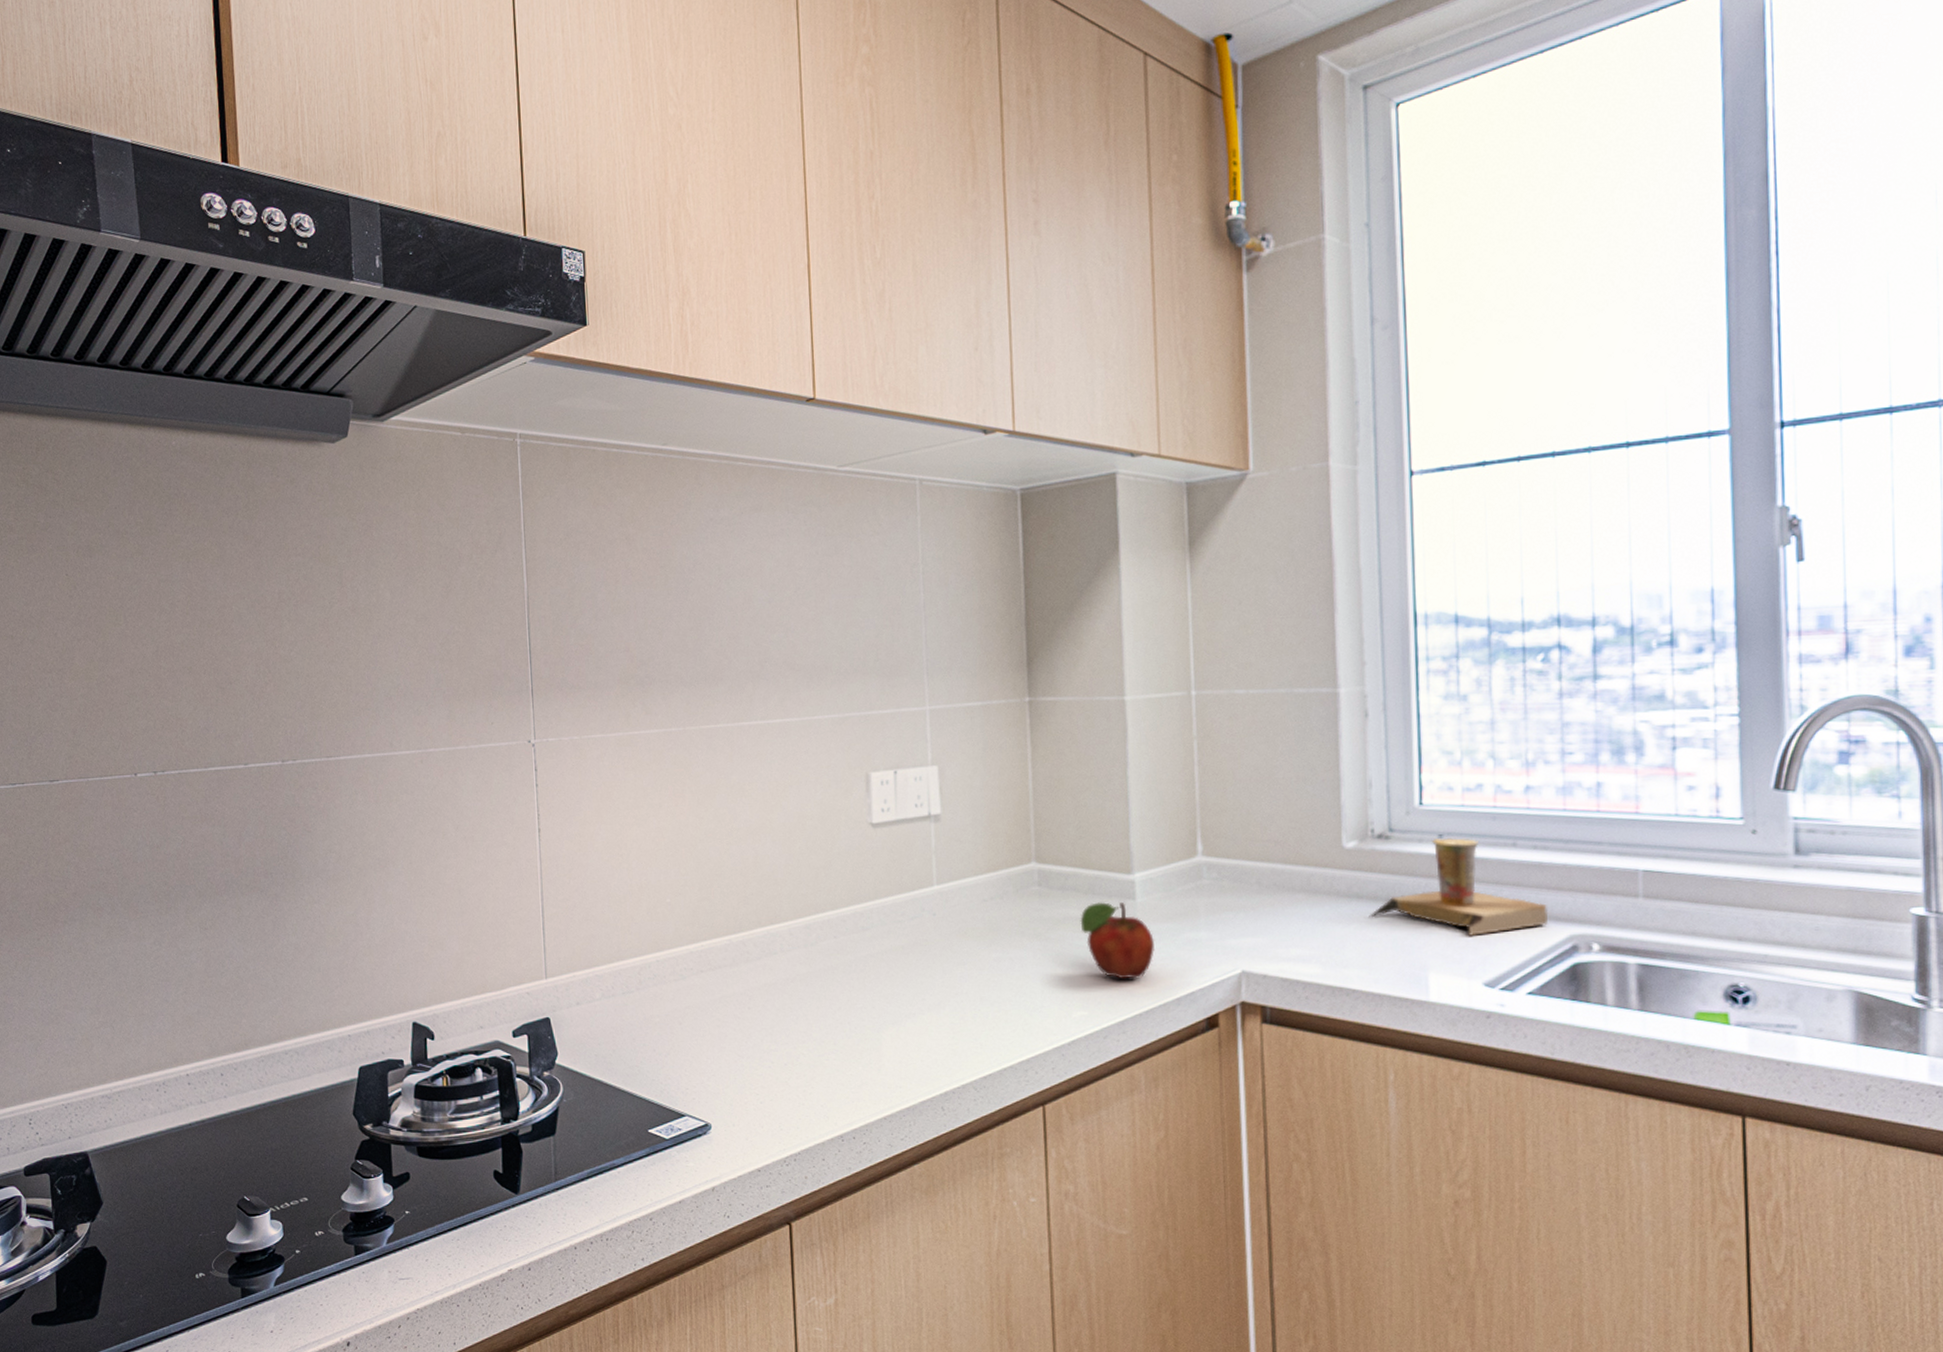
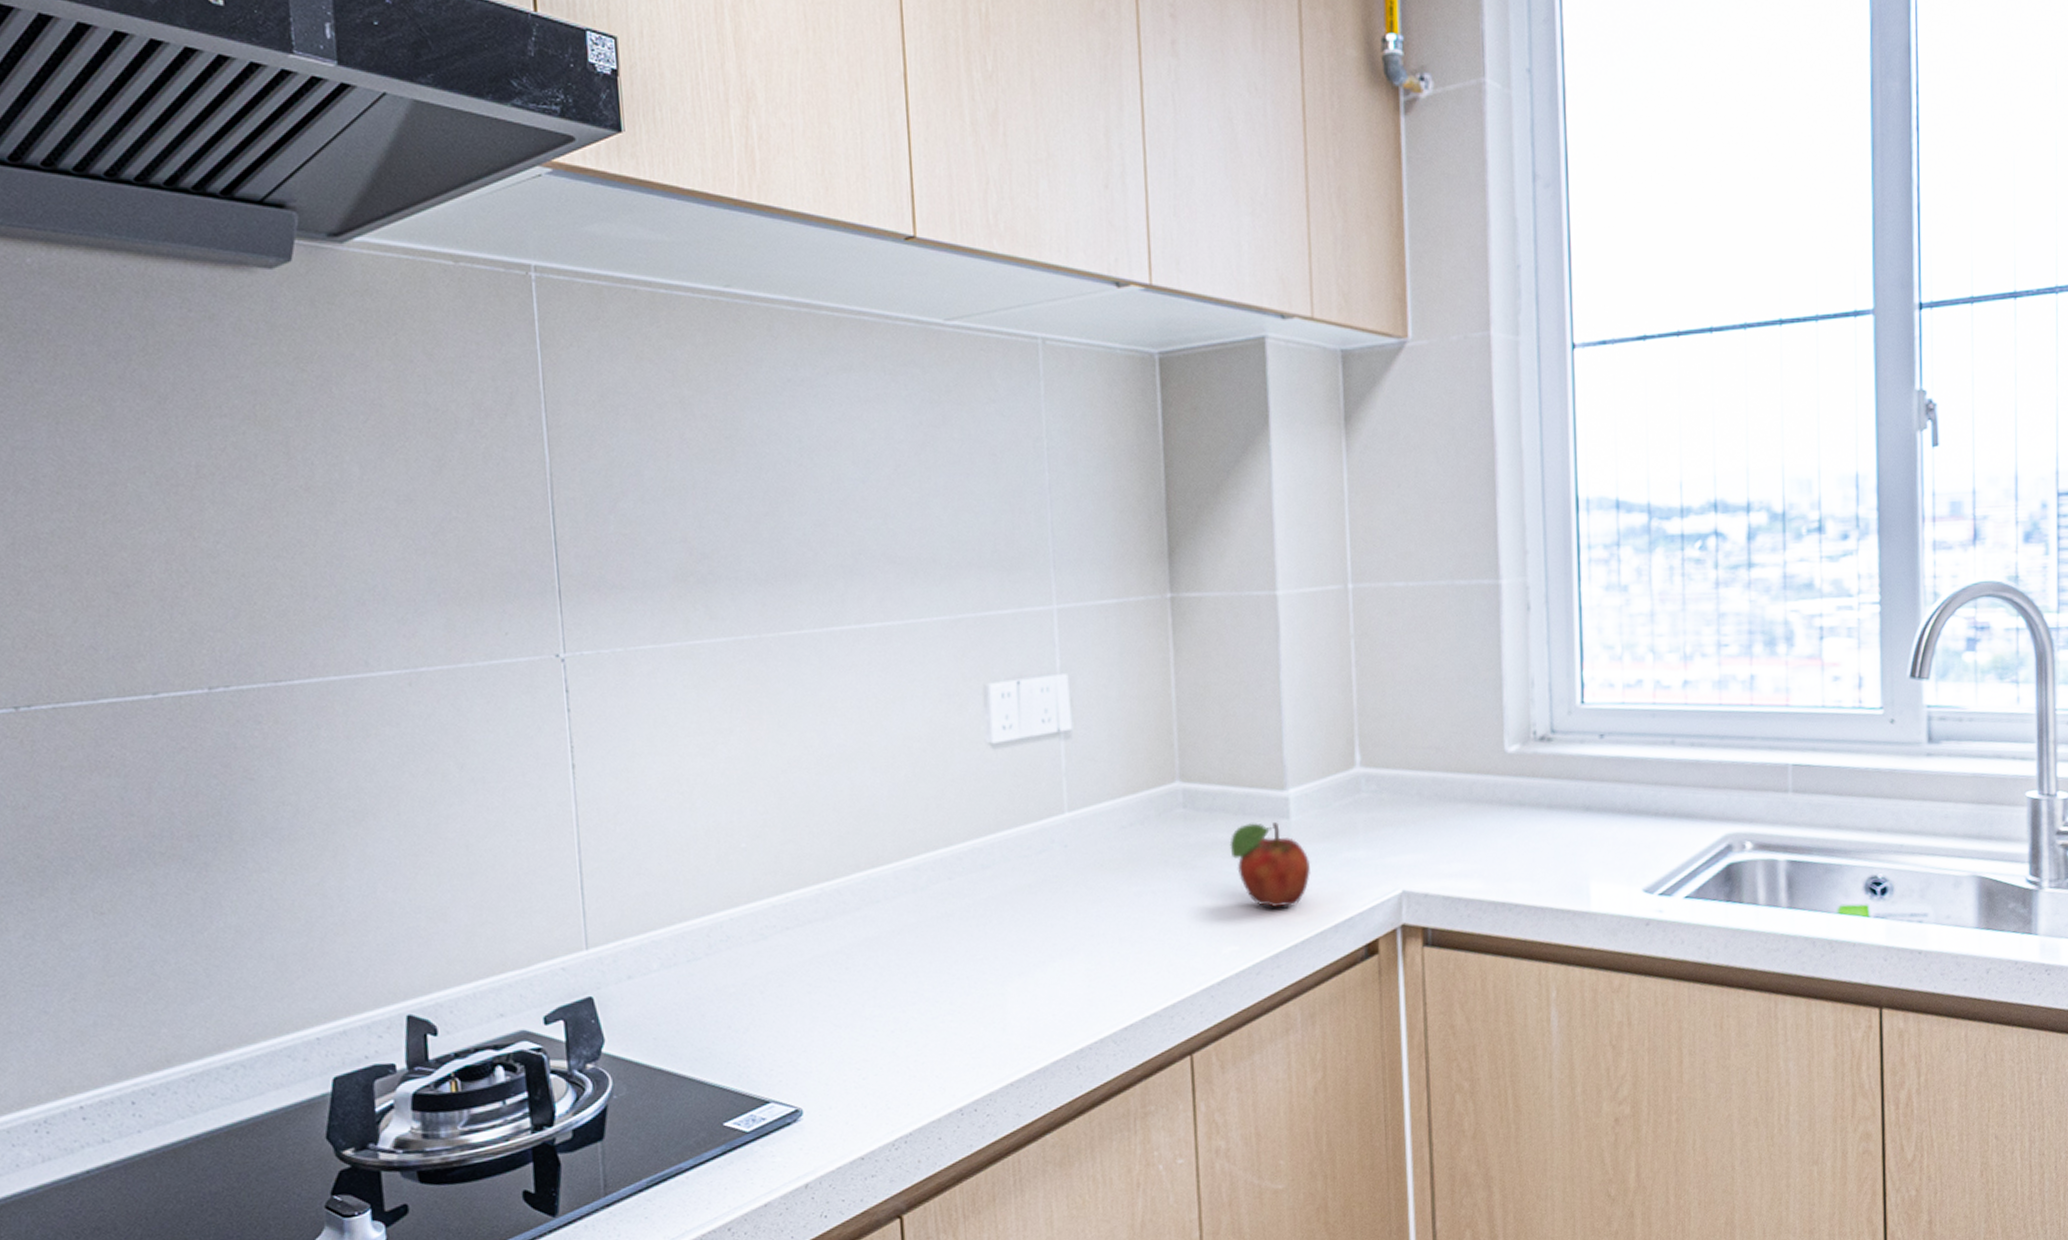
cup: present [1369,838,1549,936] -> none [1531,737,1705,840]

